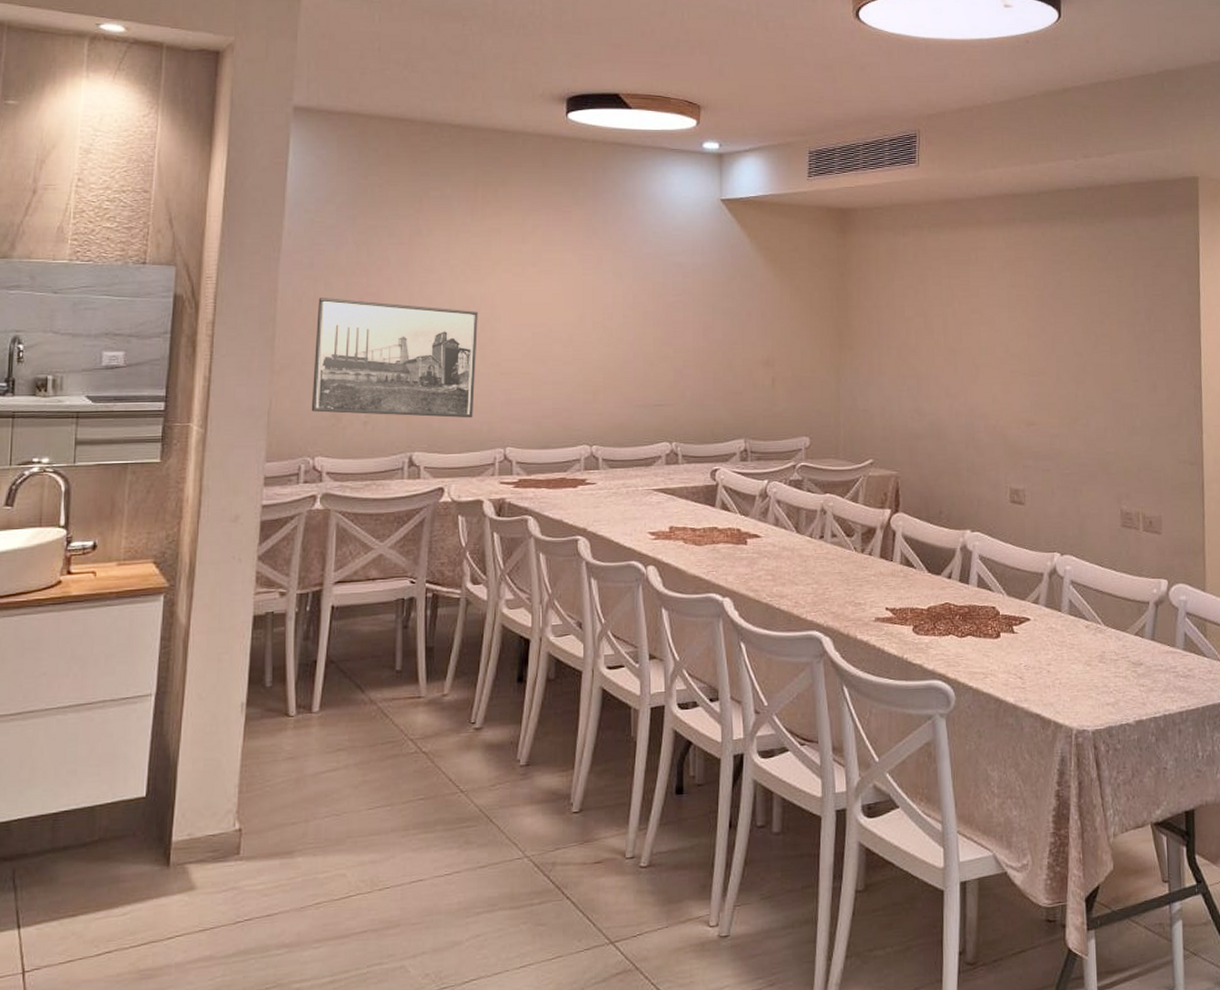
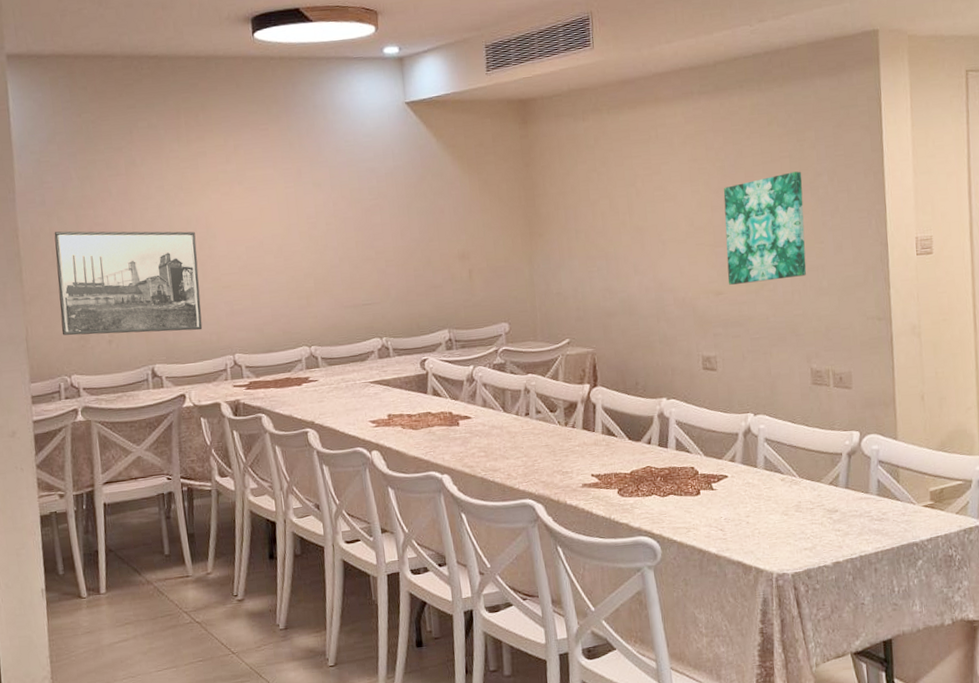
wall art: none [1040,307,1120,416] -> present [723,171,807,285]

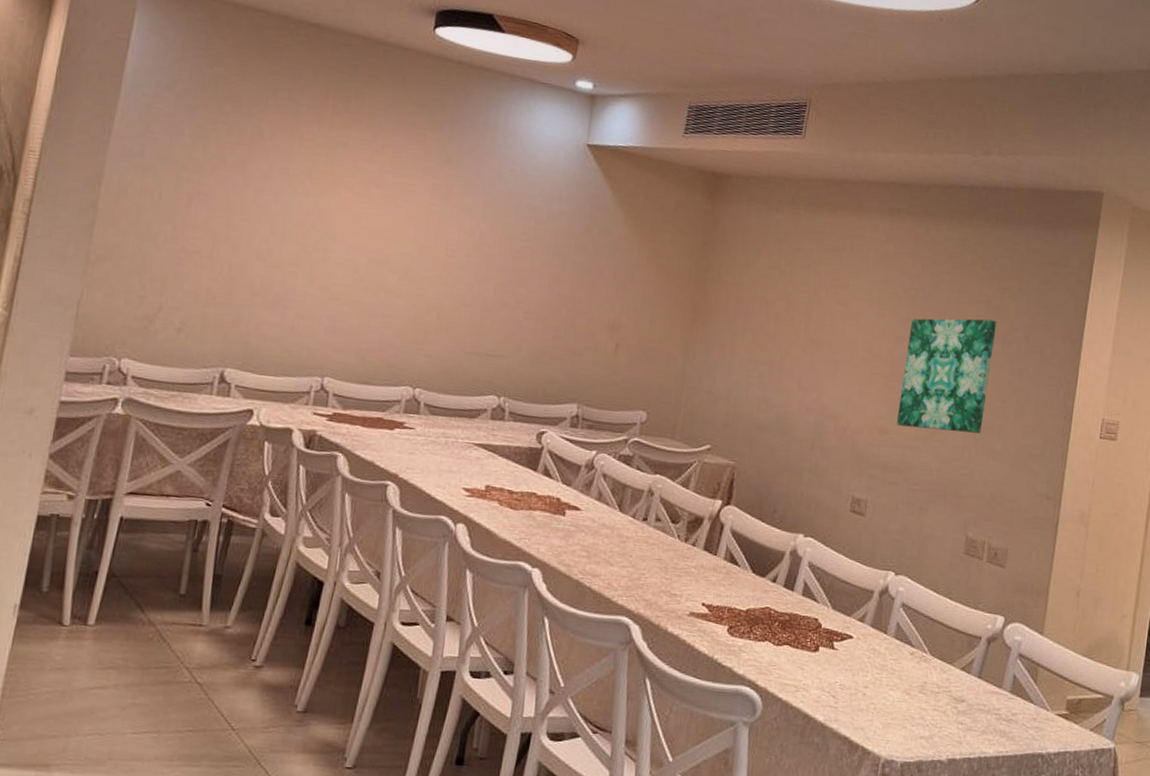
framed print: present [54,231,203,336] -> none [123,190,313,341]

